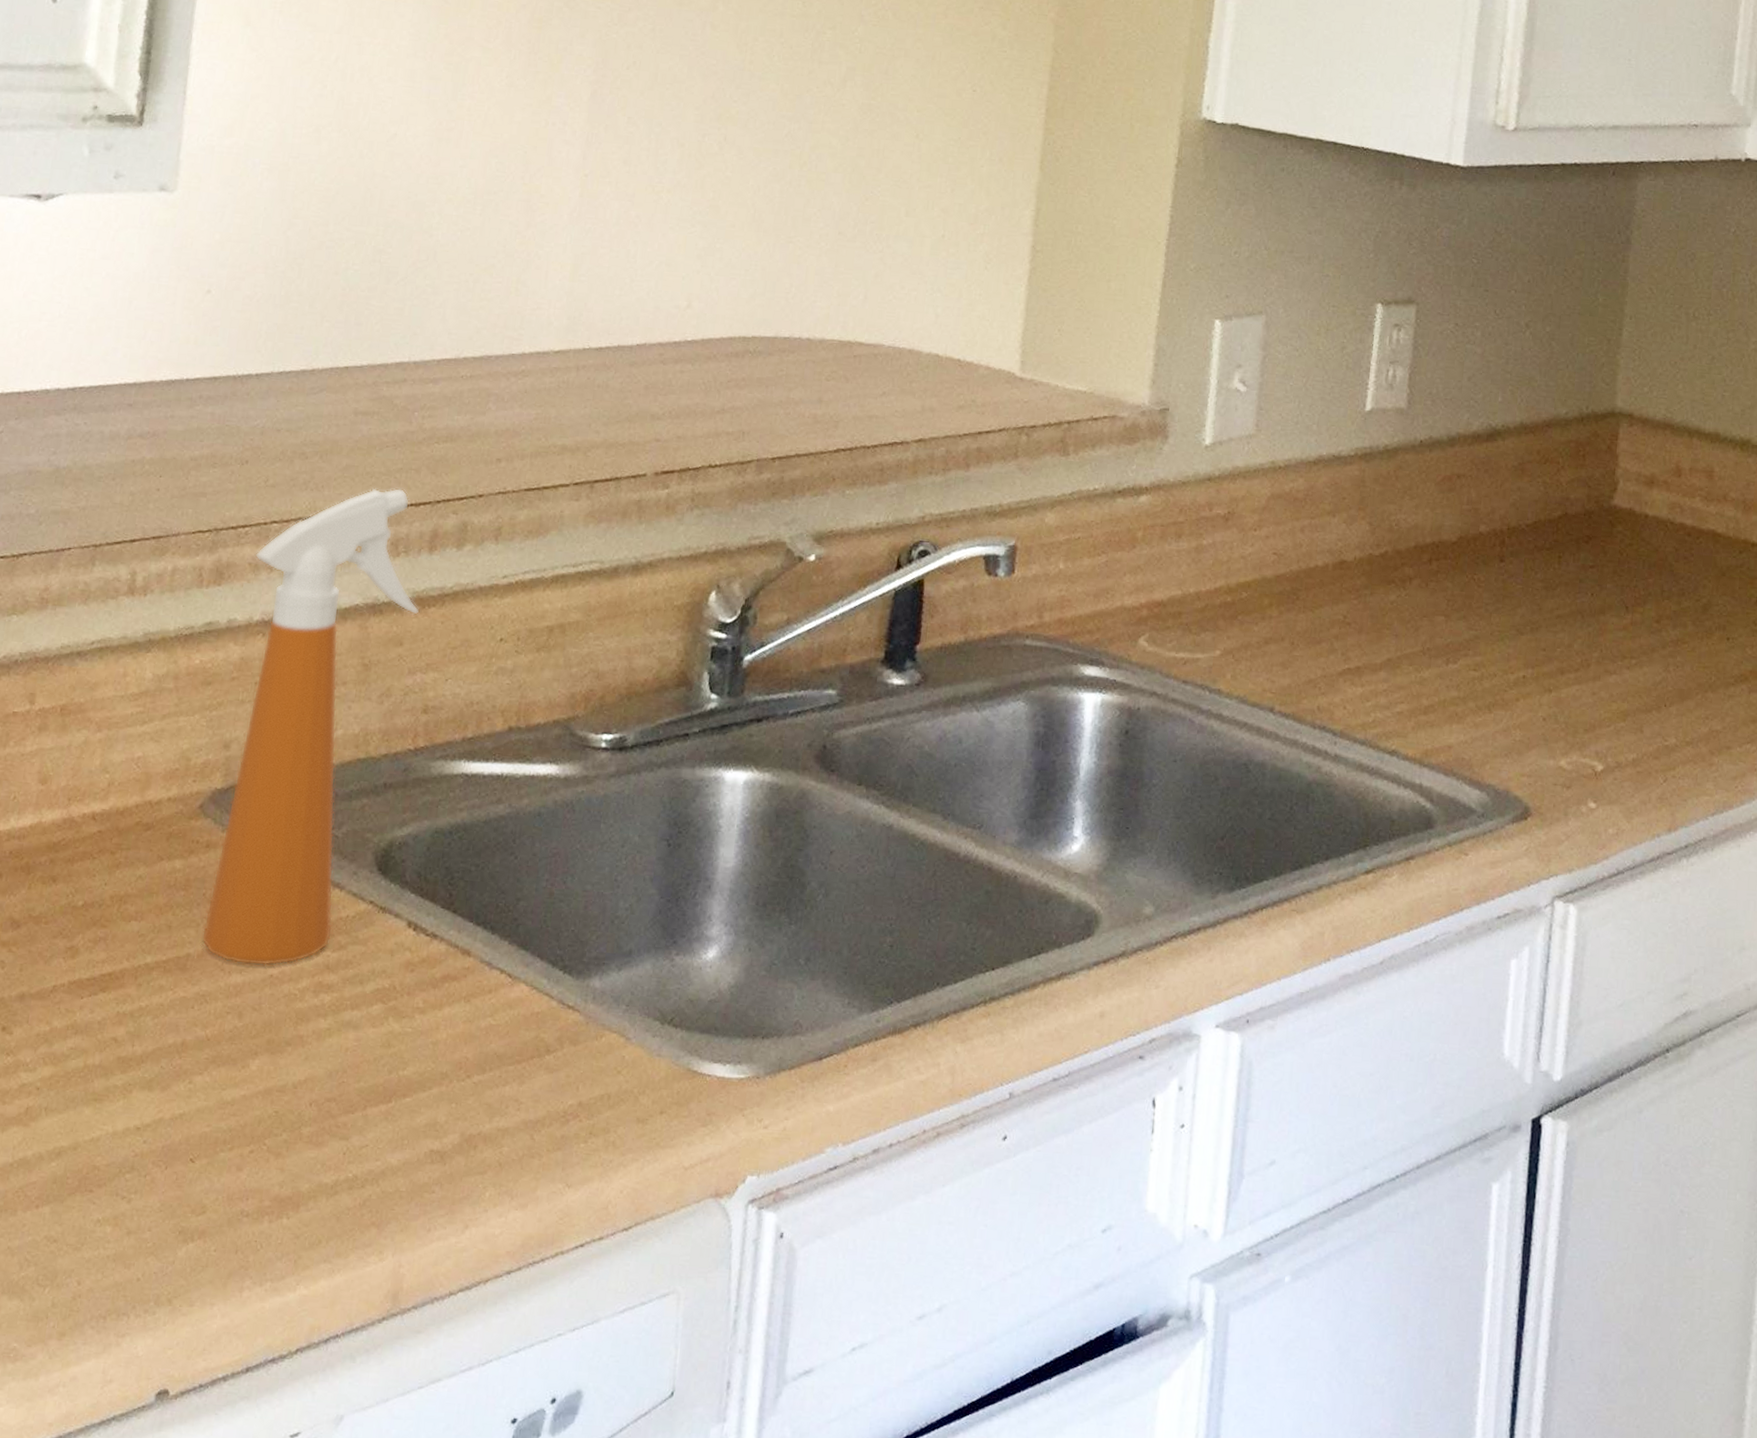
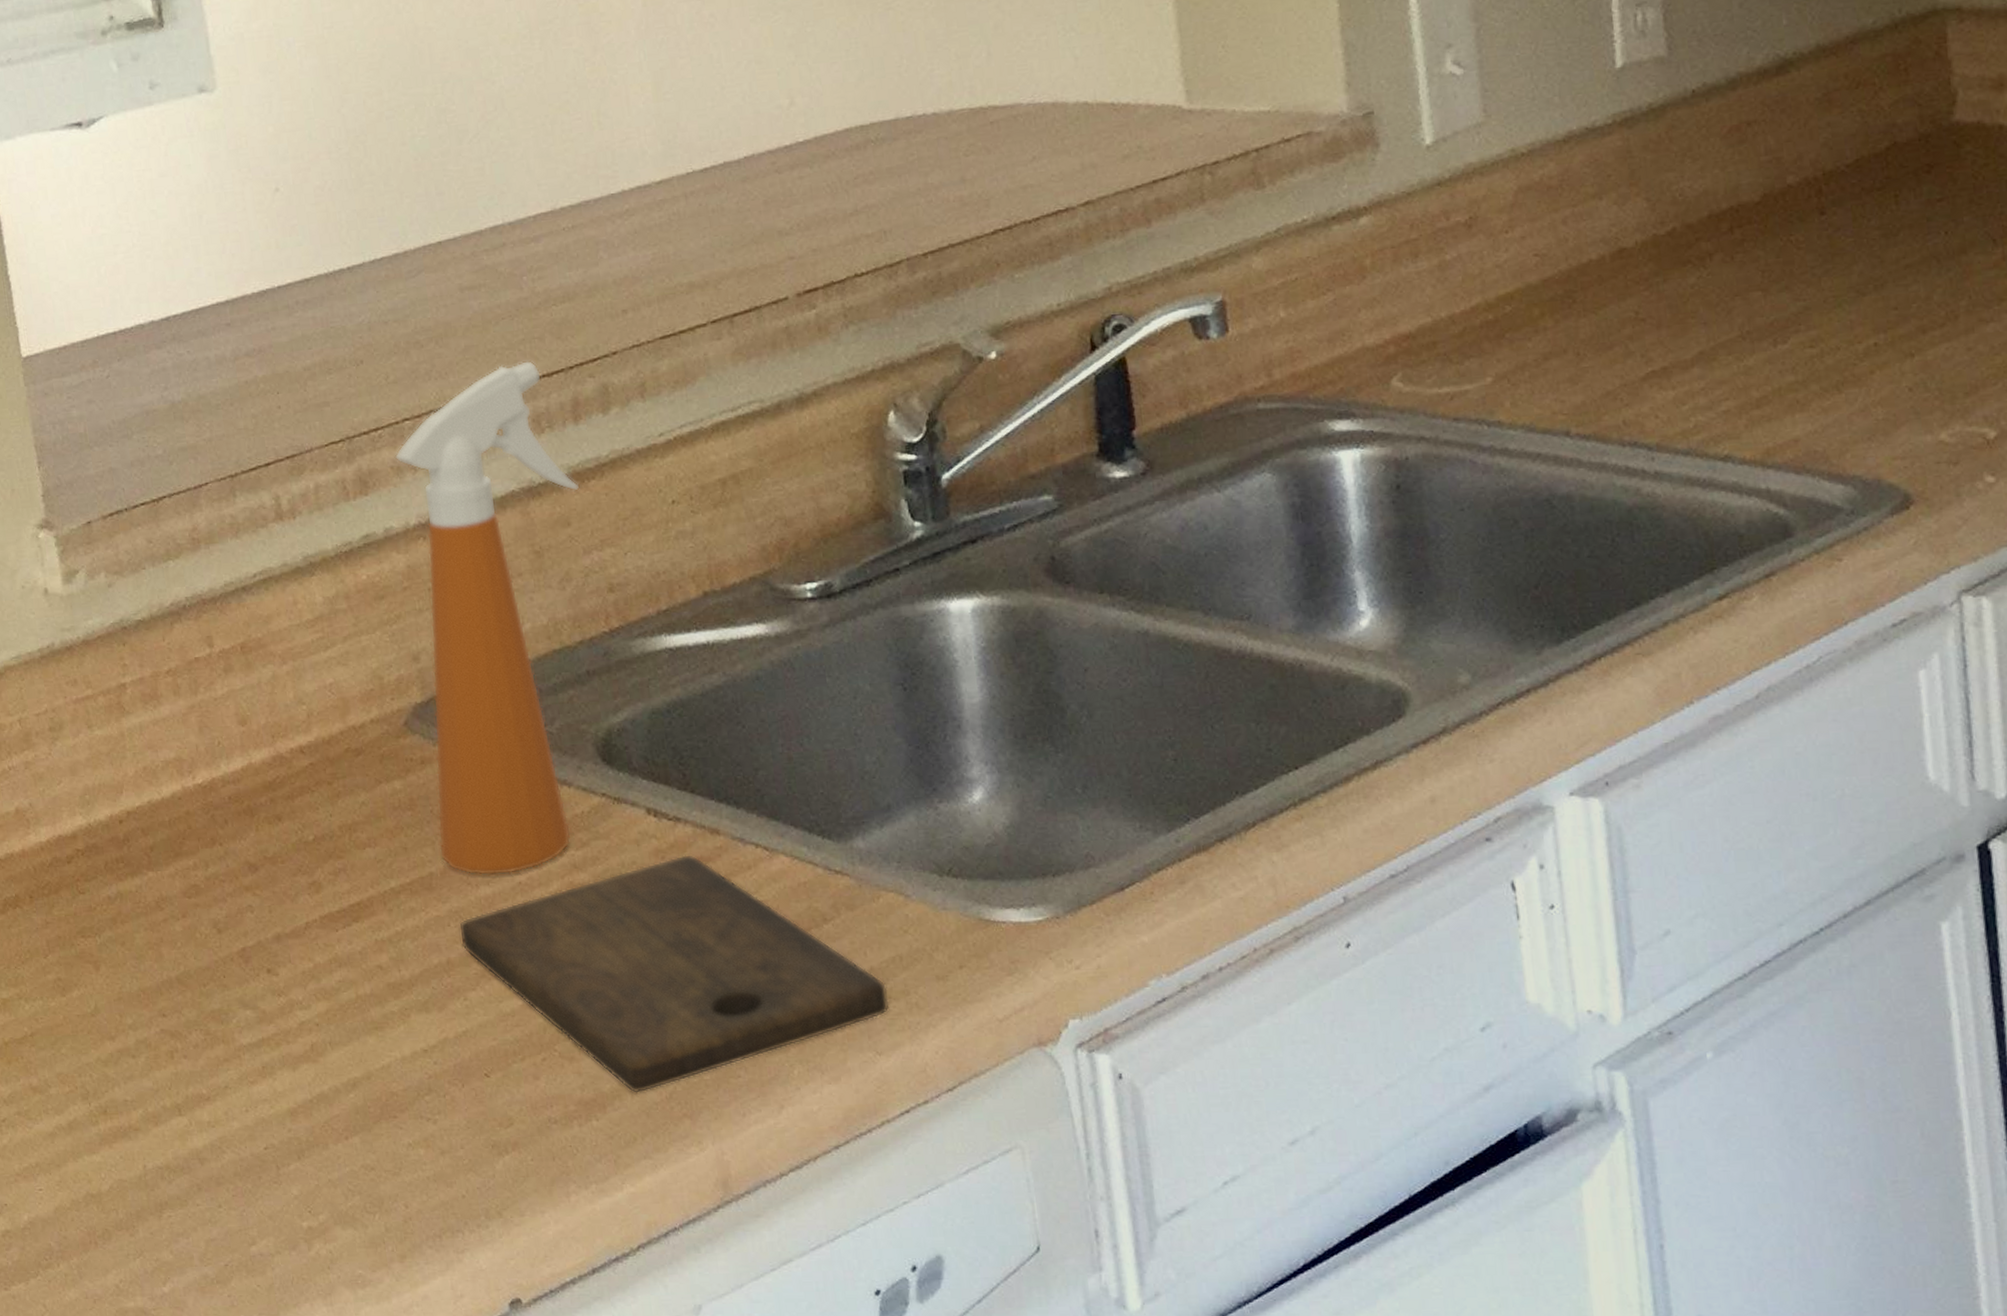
cutting board: none [199,970,590,1197] -> present [458,855,890,1093]

